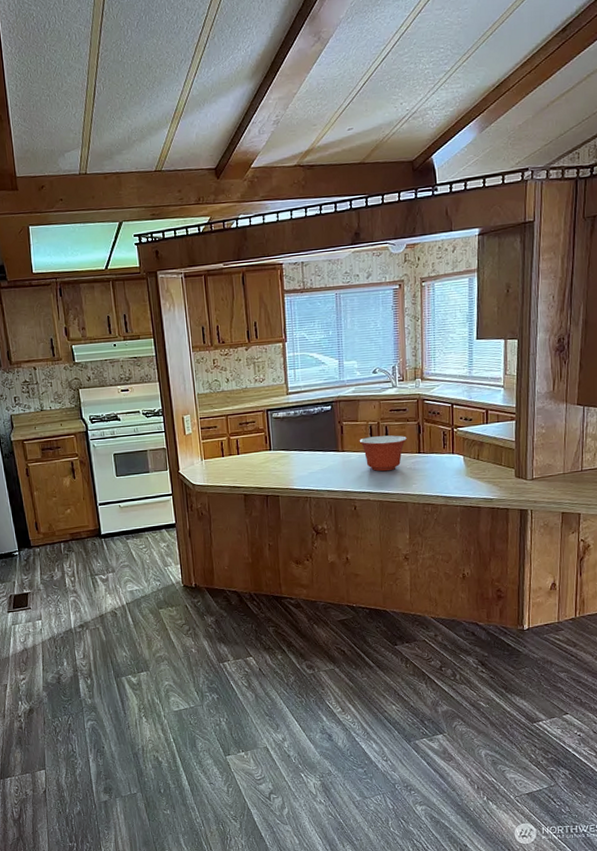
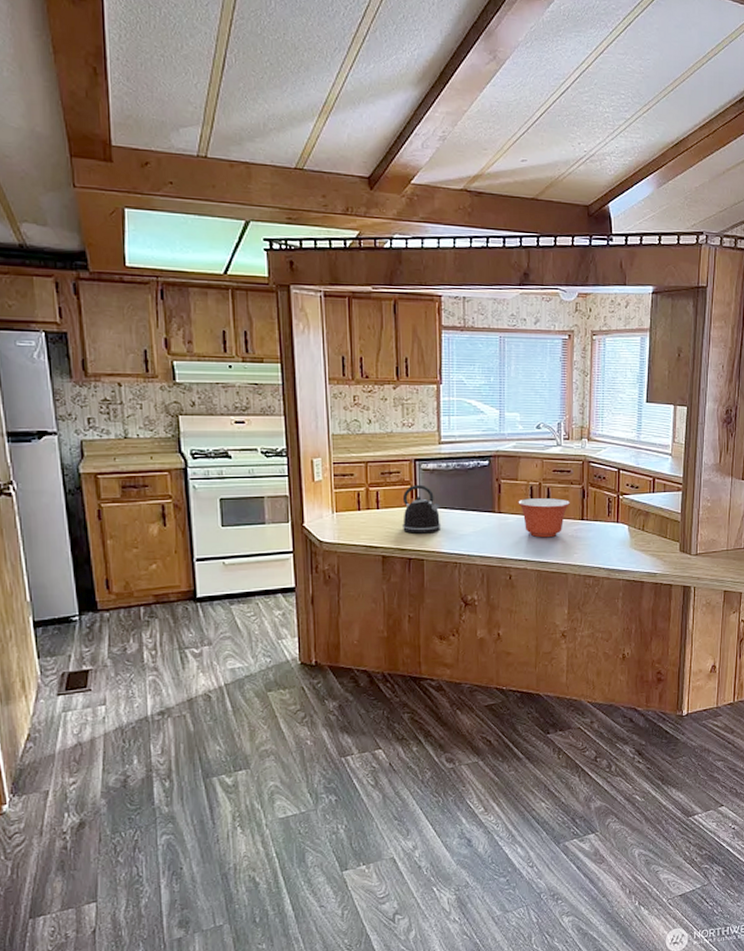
kettle: none [258,431,293,474] -> present [401,484,441,534]

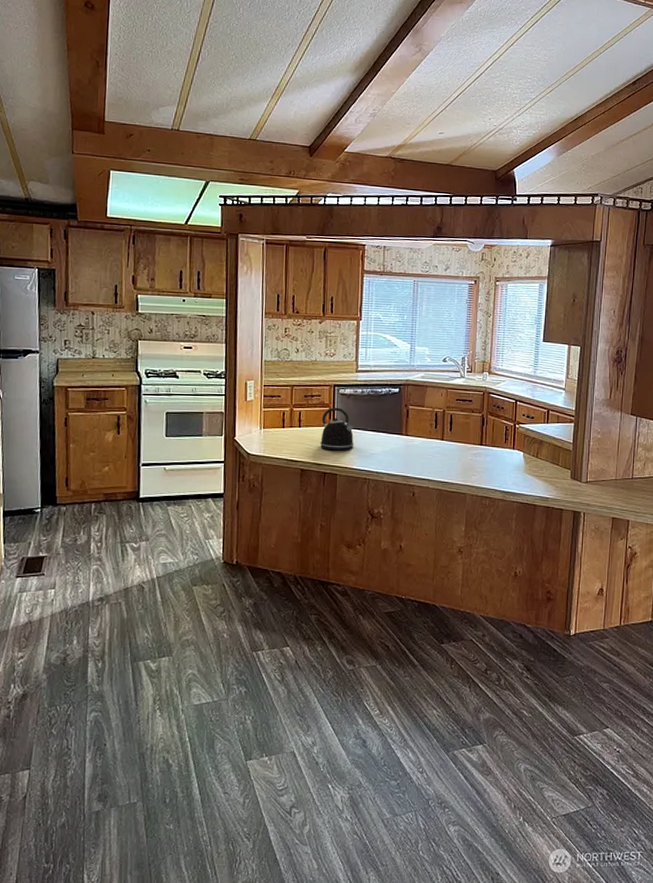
mixing bowl: present [518,498,570,538] -> none [423,424,470,460]

